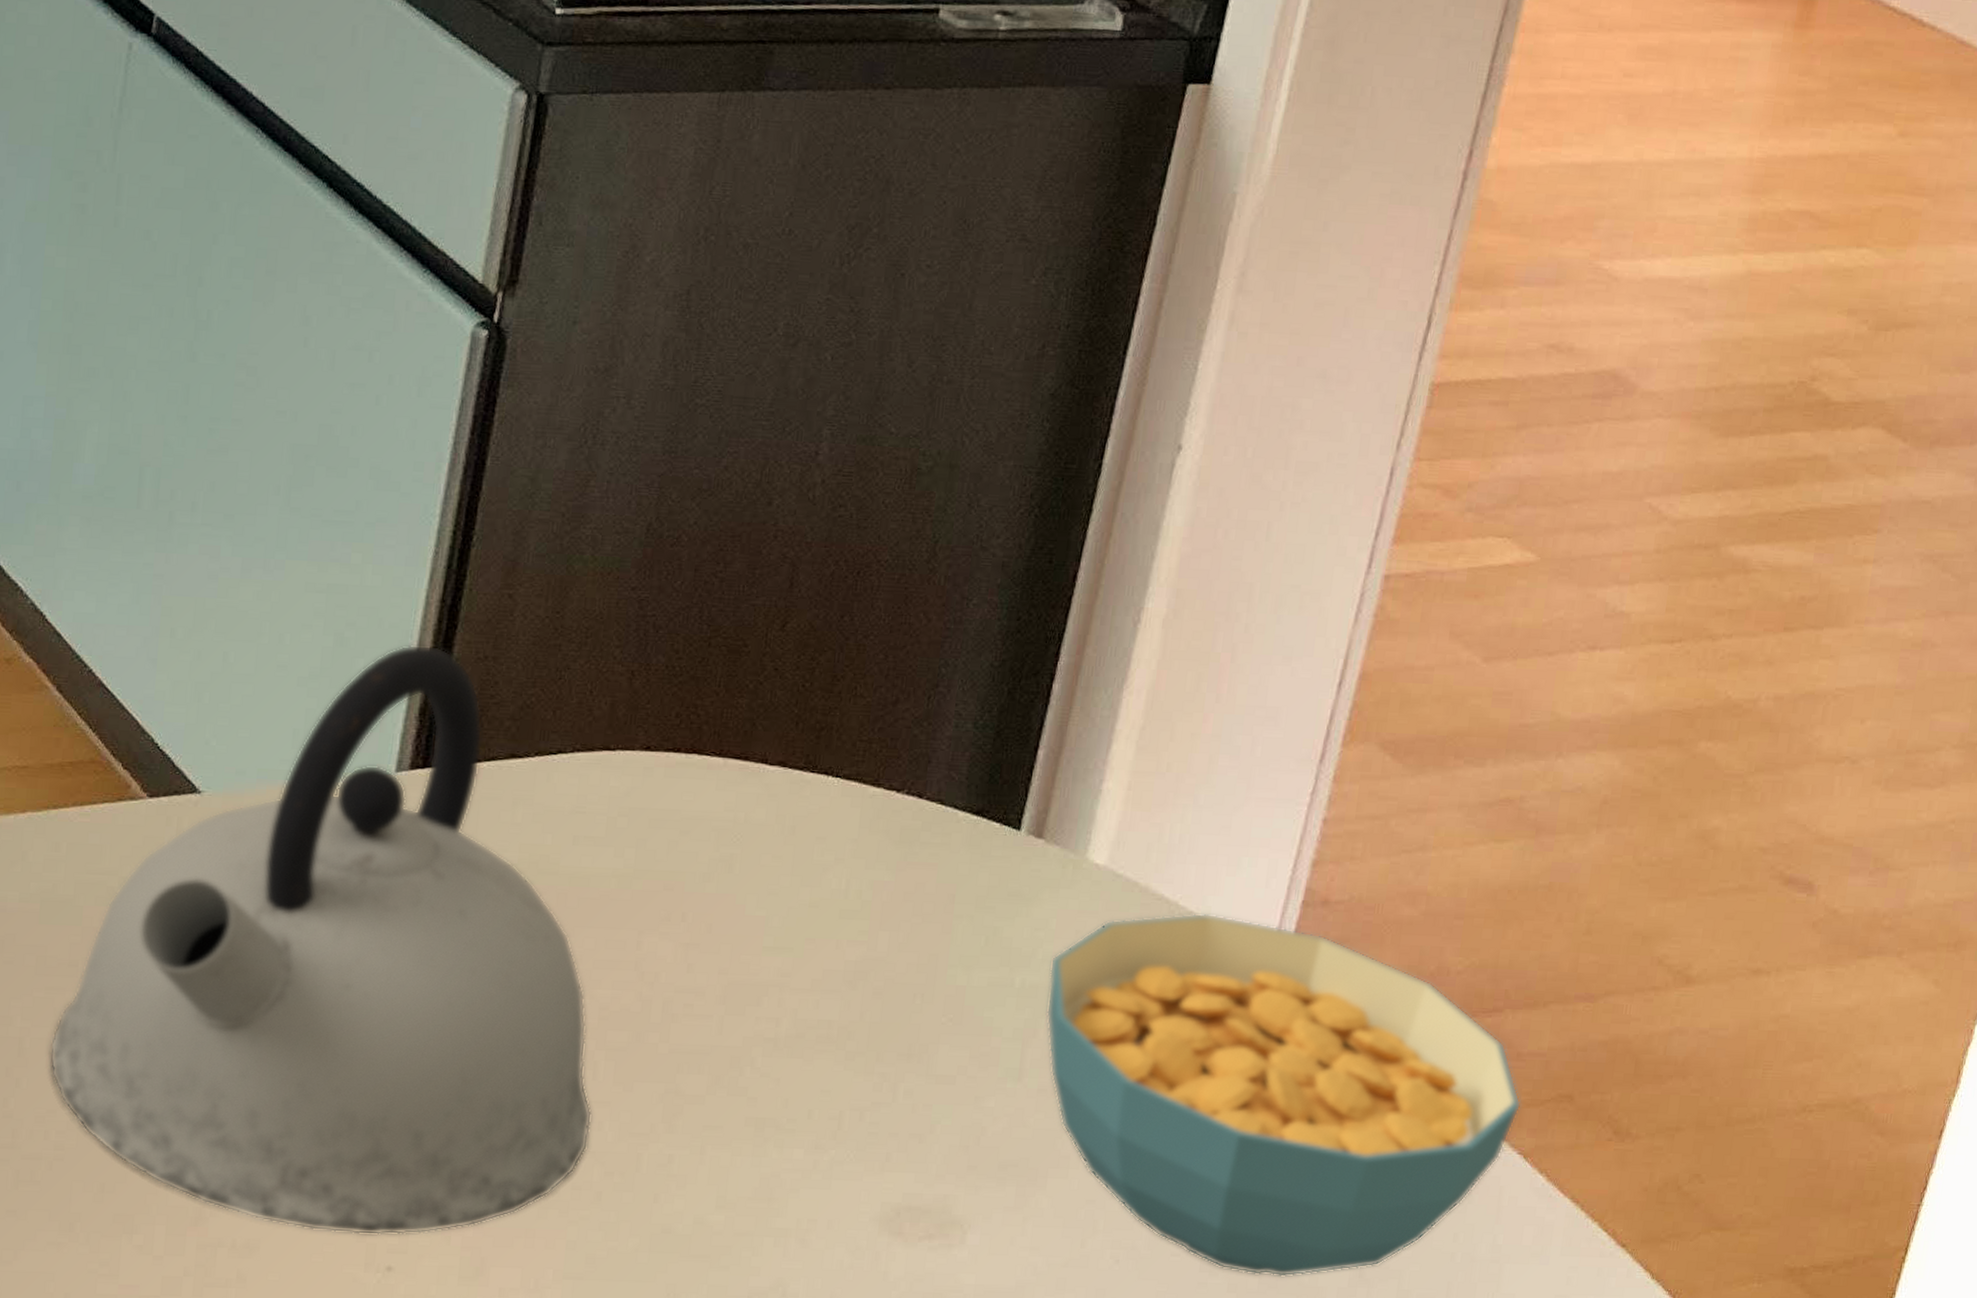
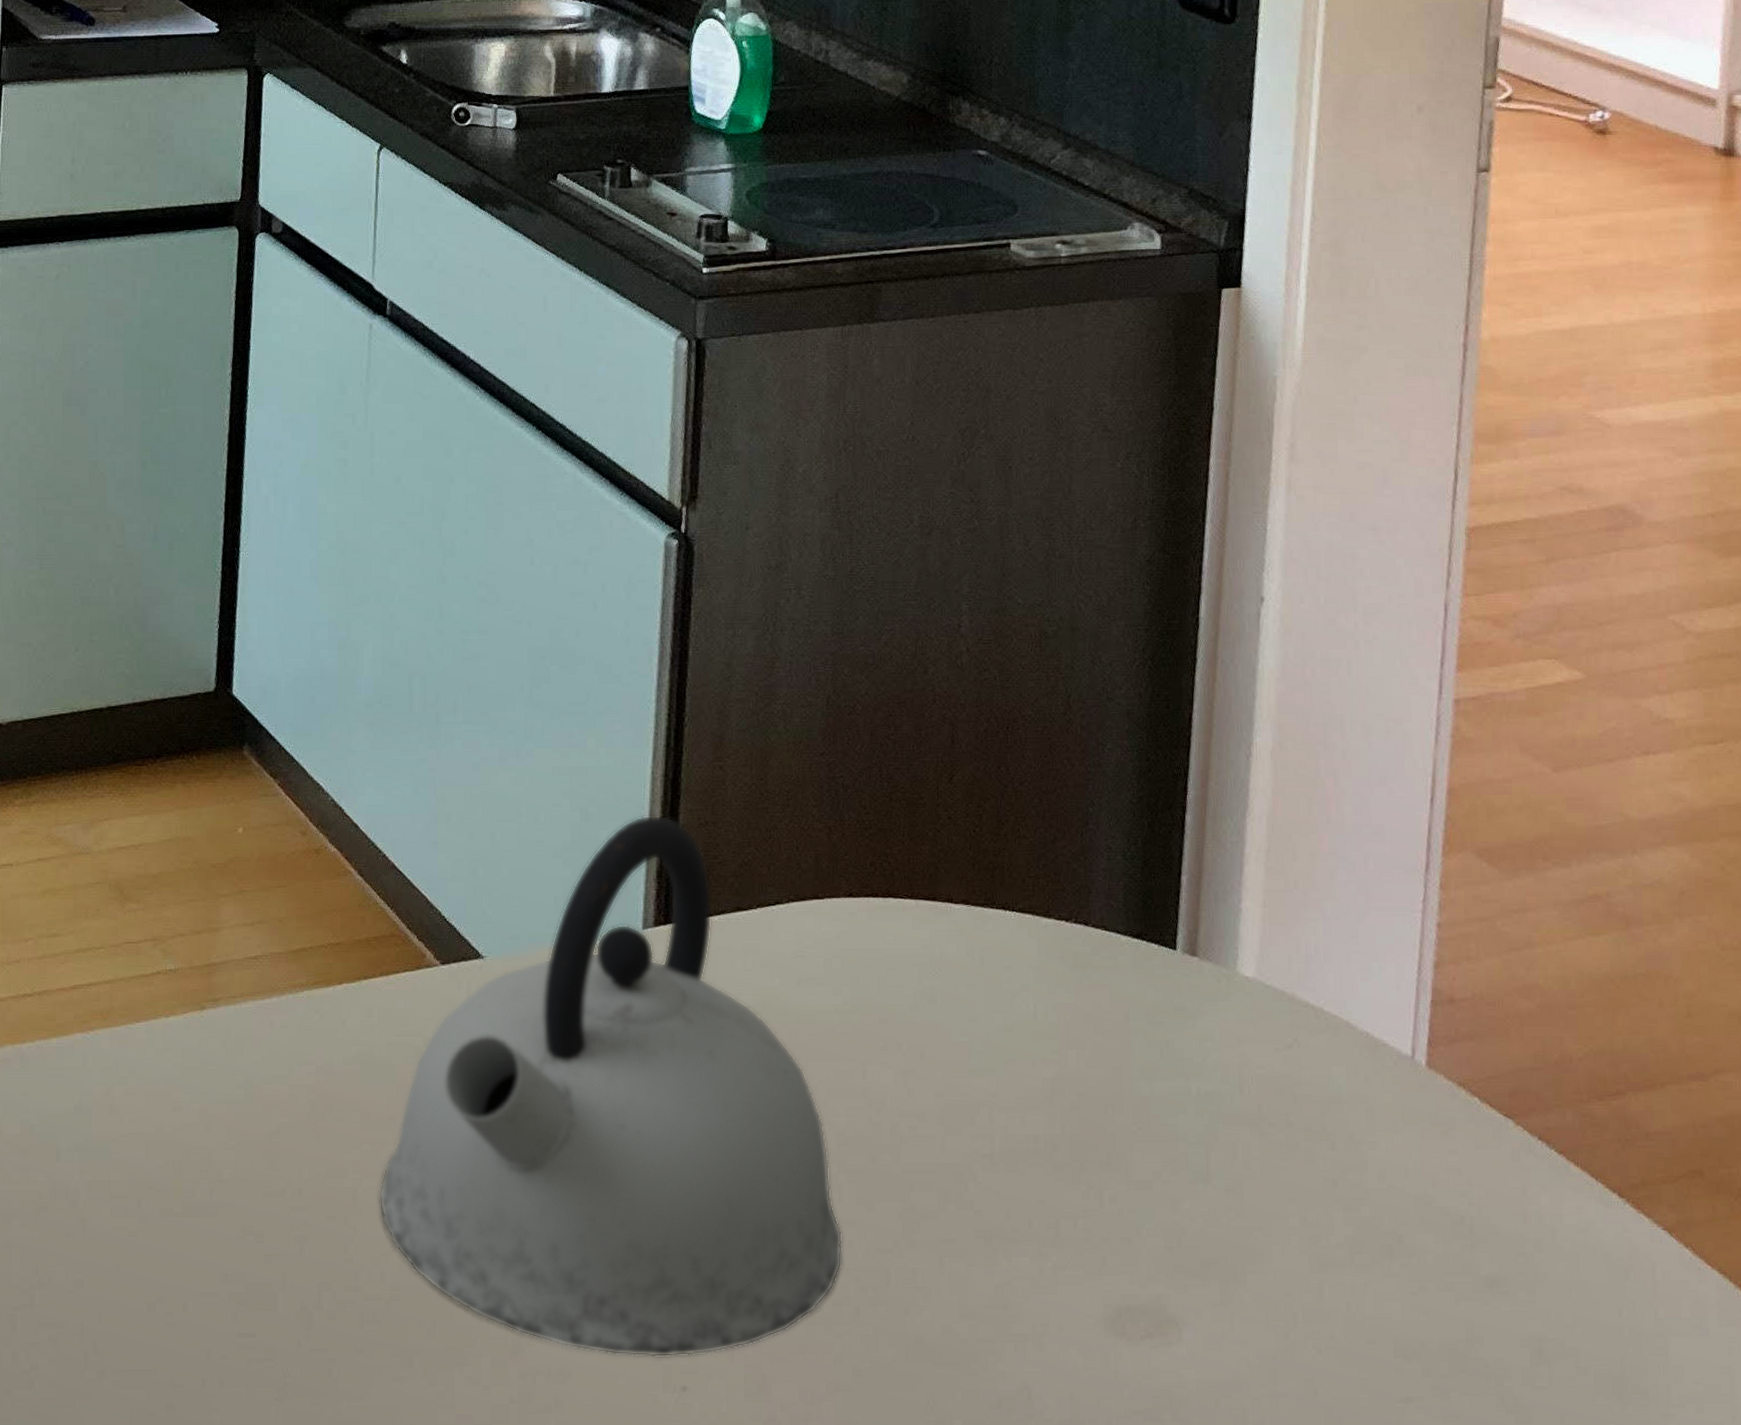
cereal bowl: present [1045,913,1522,1278] -> none [1219,1017,1658,1360]

